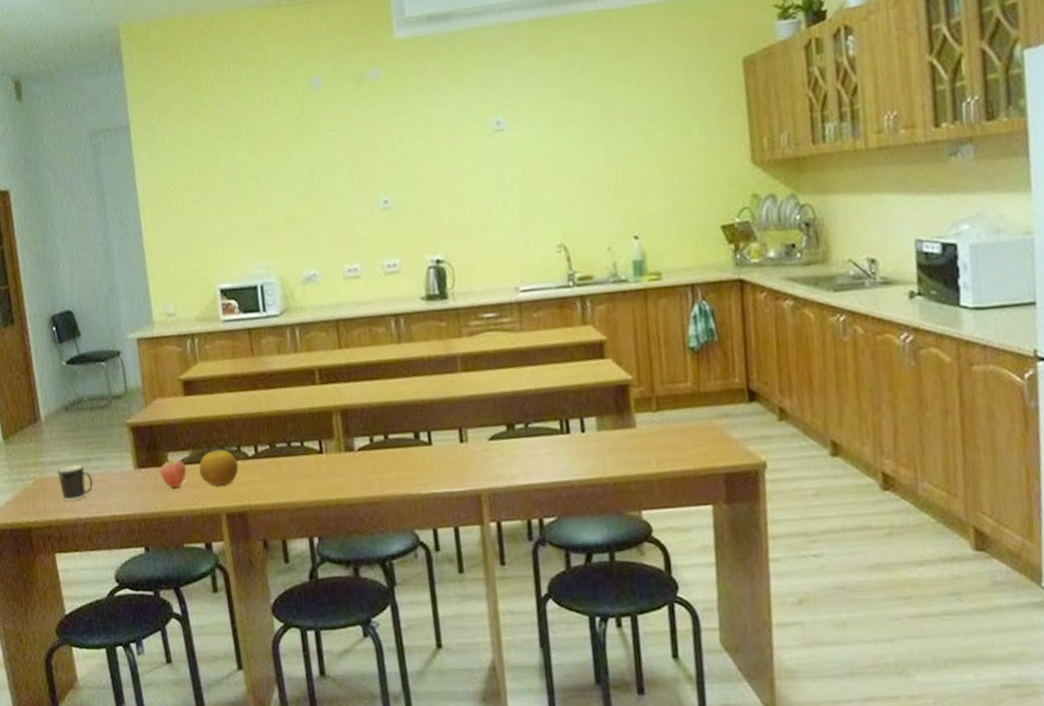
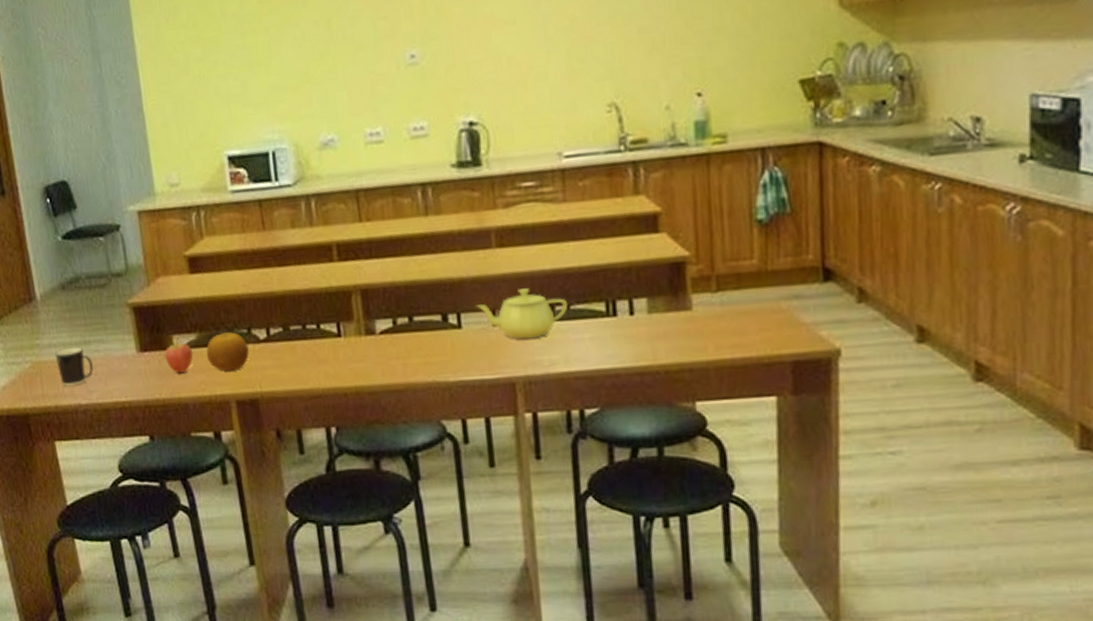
teapot: none [444,408,527,455] -> present [475,288,569,339]

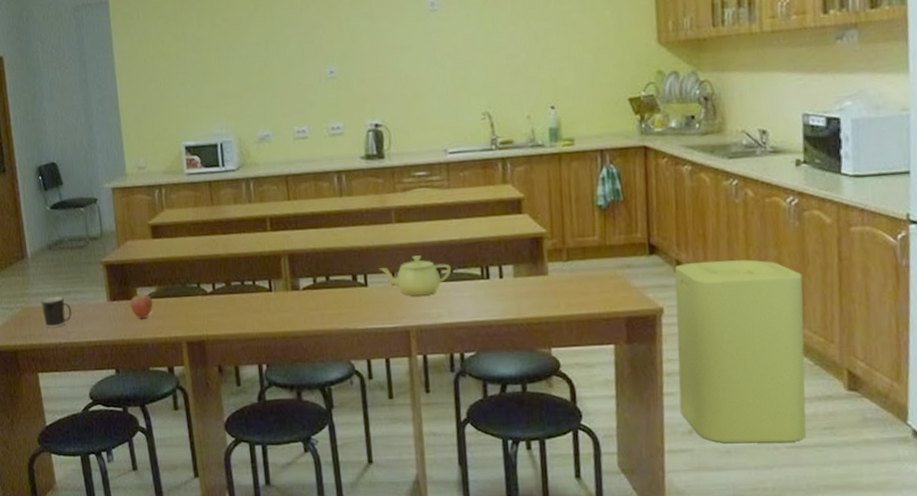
fruit: present [206,332,249,372] -> none [163,286,198,318]
trash can: none [856,285,1025,518] -> present [674,259,806,444]

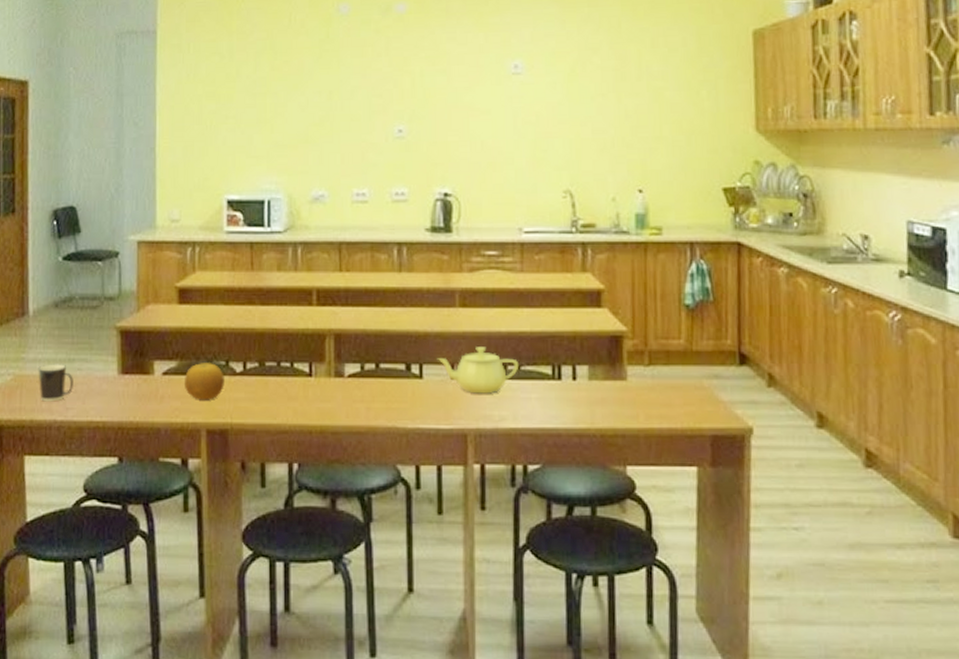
fruit: present [130,290,153,319] -> none [144,364,172,399]
fruit: none [163,286,198,318] -> present [183,363,225,400]
trash can: present [674,259,806,444] -> none [766,377,908,595]

